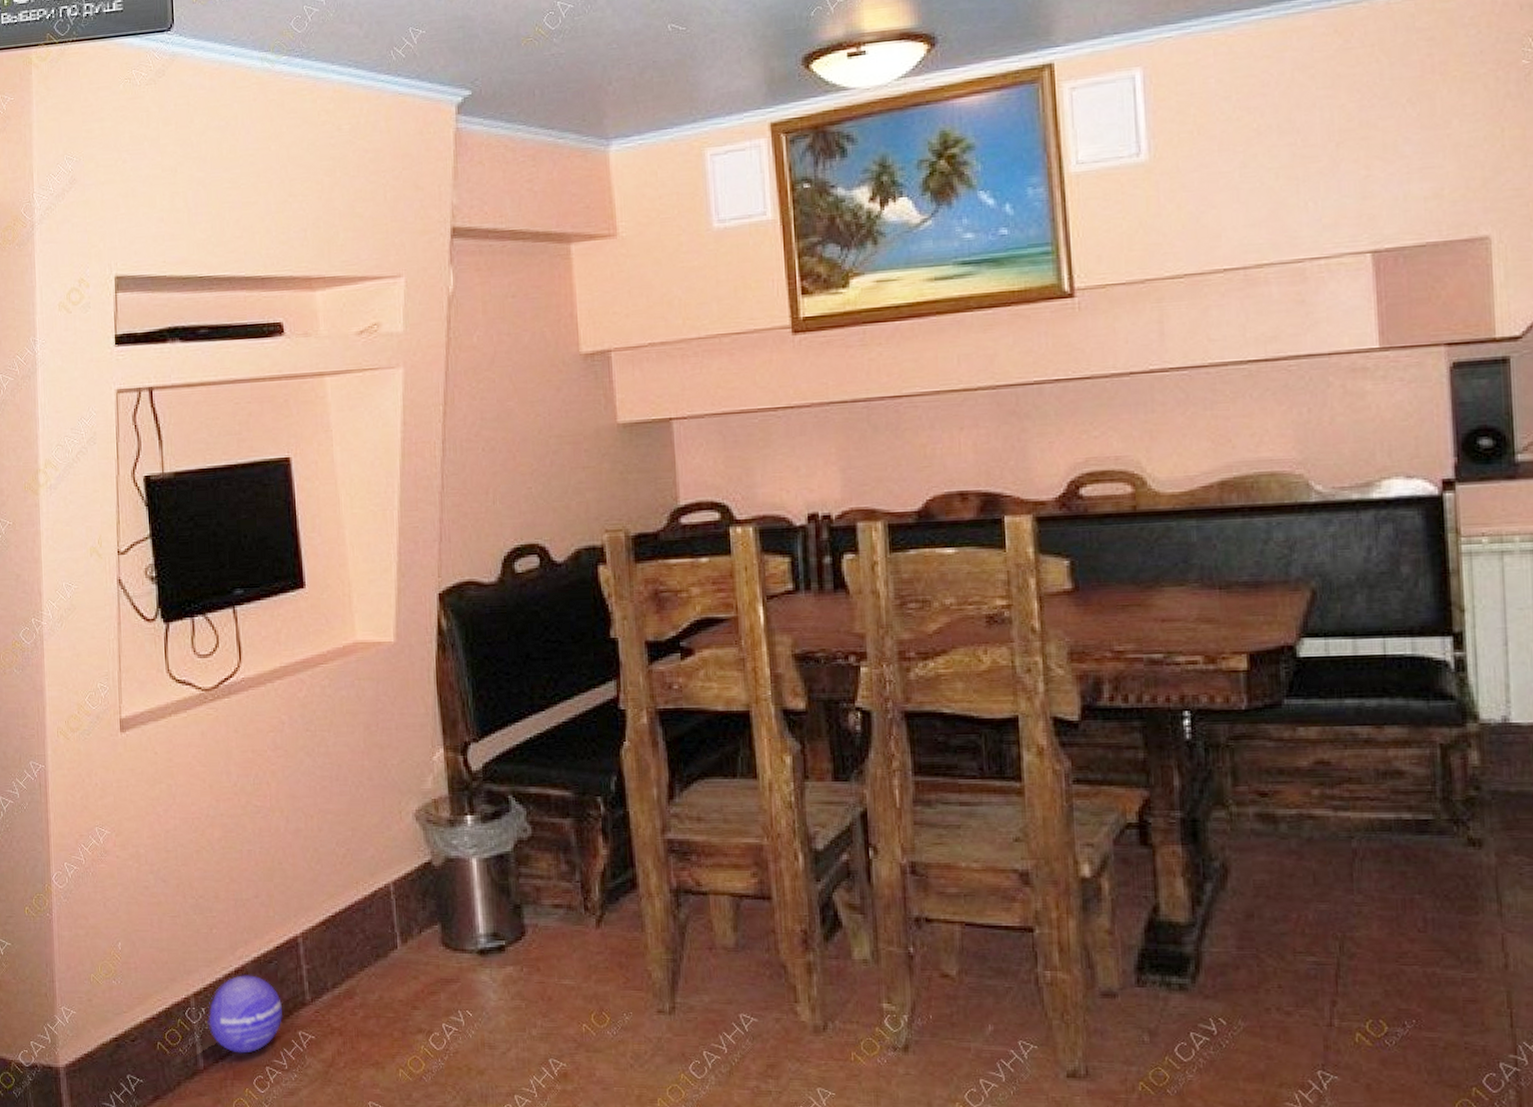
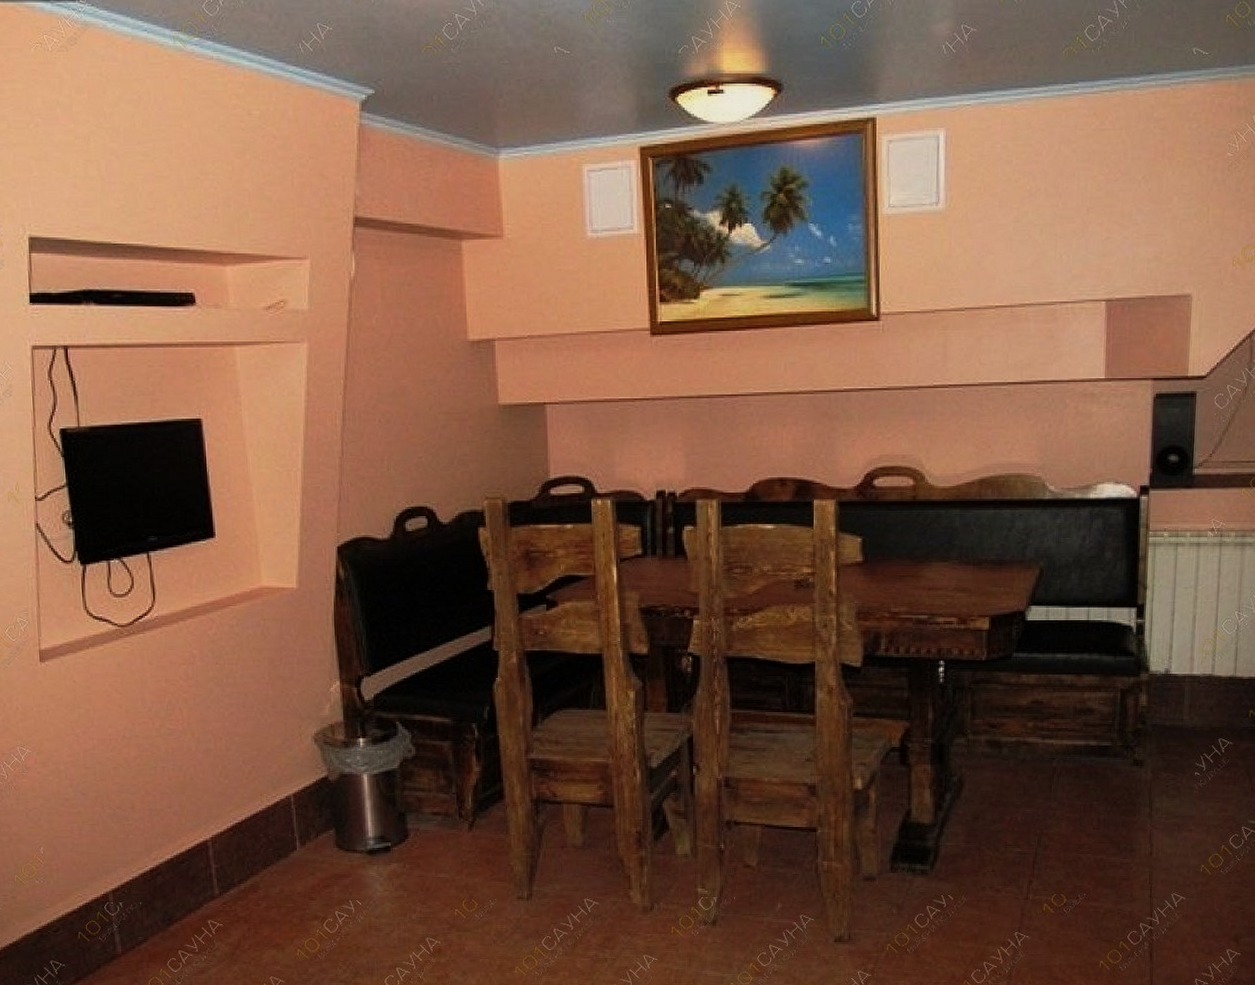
decorative ball: present [207,975,282,1054] -> none [124,874,193,940]

